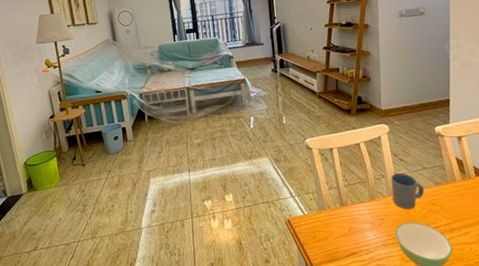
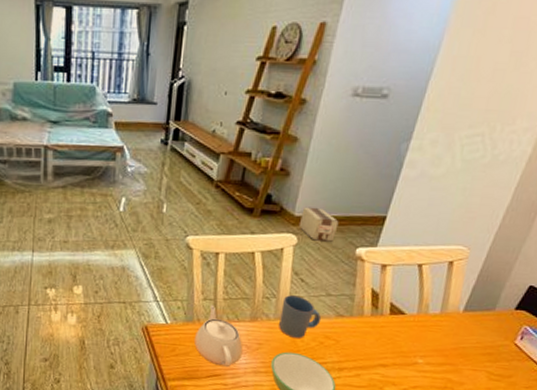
teapot: none [328,192,371,245] -> present [193,305,243,368]
box: none [387,100,417,127] -> present [298,207,339,242]

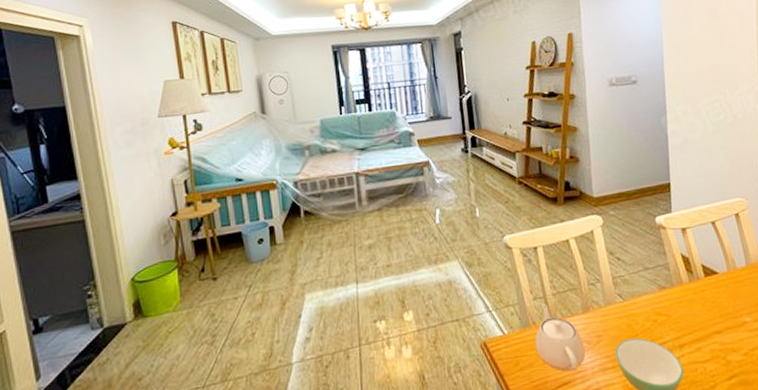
mug: present [279,295,322,339] -> none [607,275,648,322]
box: present [298,207,339,242] -> none [599,186,634,218]

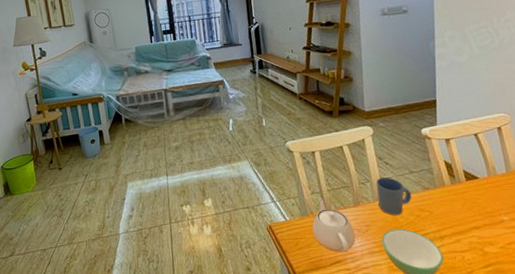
mug: none [607,275,648,322] -> present [376,177,412,216]

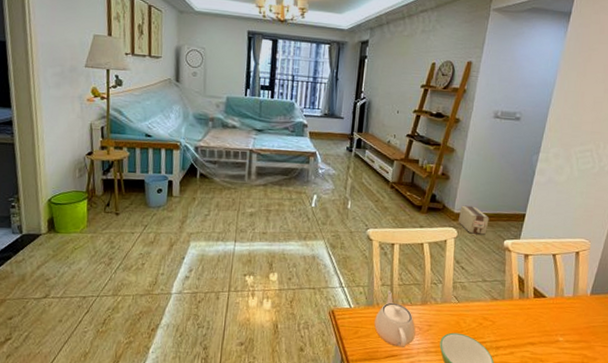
box: none [370,102,402,129] -> present [458,205,489,235]
mug: present [376,177,412,216] -> none [445,281,480,321]

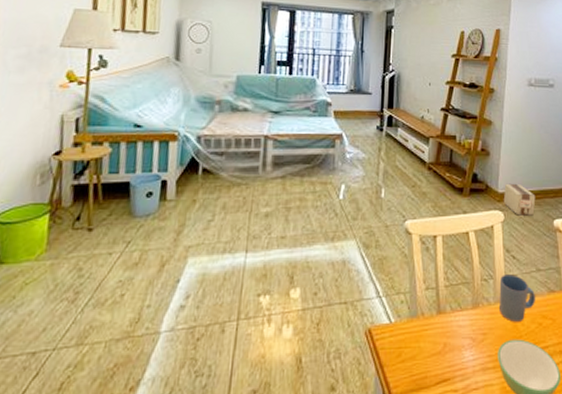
teapot: present [373,290,416,348] -> none [419,294,469,369]
mug: none [445,281,480,321] -> present [499,274,536,323]

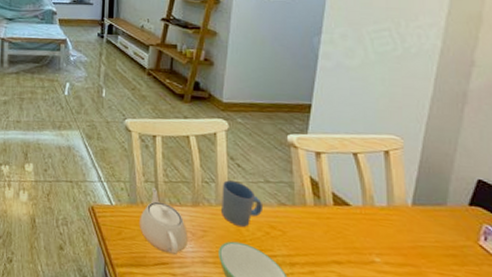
teapot: none [419,294,469,369] -> present [138,187,188,256]
box: present [503,183,536,216] -> none [228,94,266,128]

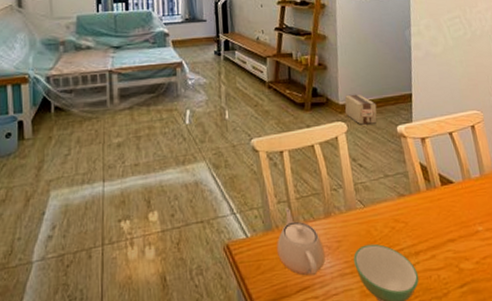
mug: present [222,180,264,228] -> none [349,182,387,229]
box: none [228,94,266,128] -> present [344,94,377,125]

